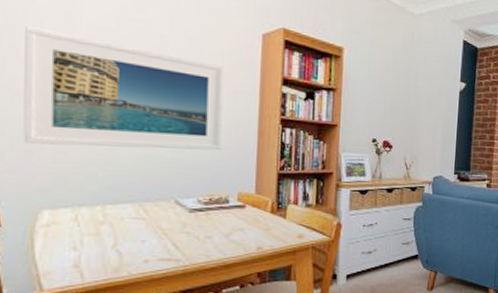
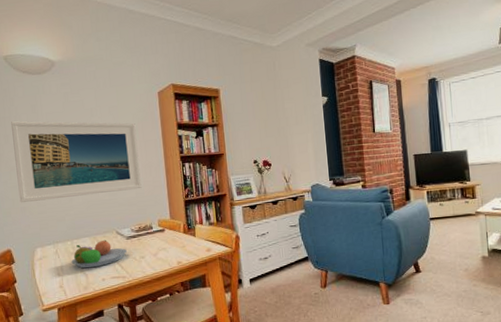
fruit bowl: none [98,209,188,245] -> present [71,239,128,269]

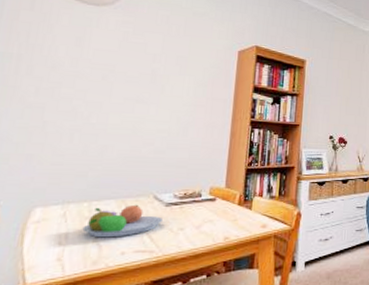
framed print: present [11,121,142,202] -> none [27,51,205,150]

